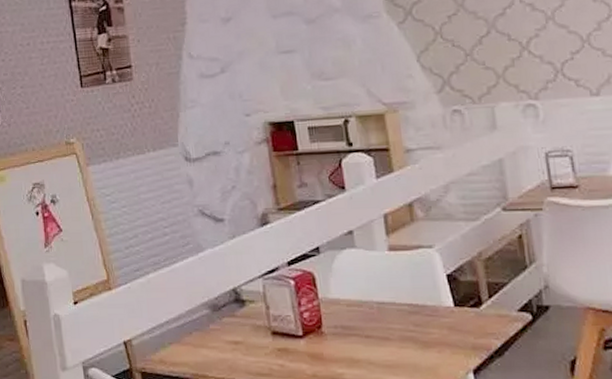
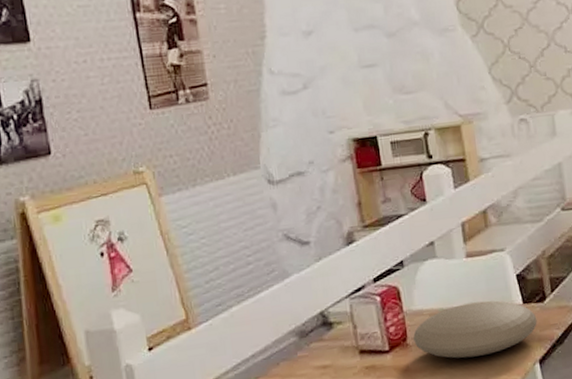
plate: none [329,298,471,356] -> present [413,300,537,359]

